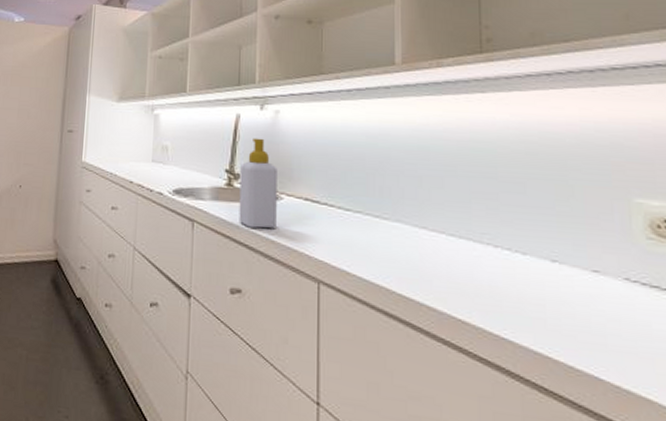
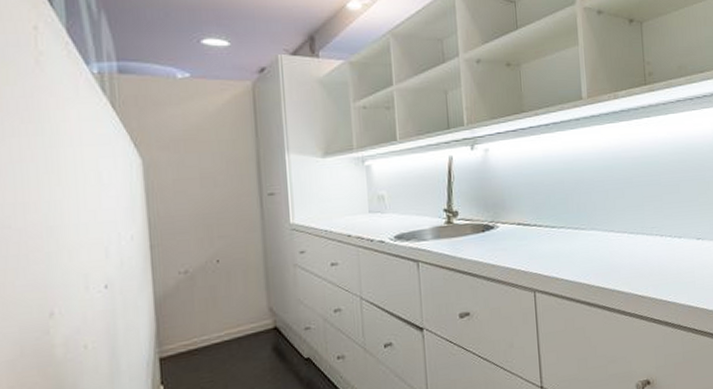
soap bottle: present [239,138,277,229] -> none [457,176,495,258]

